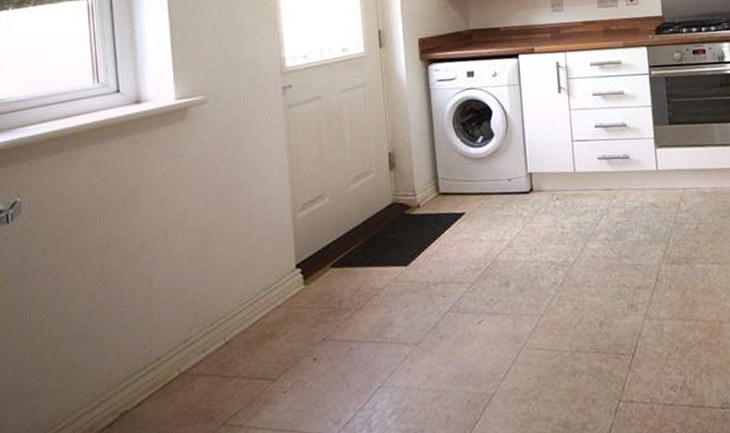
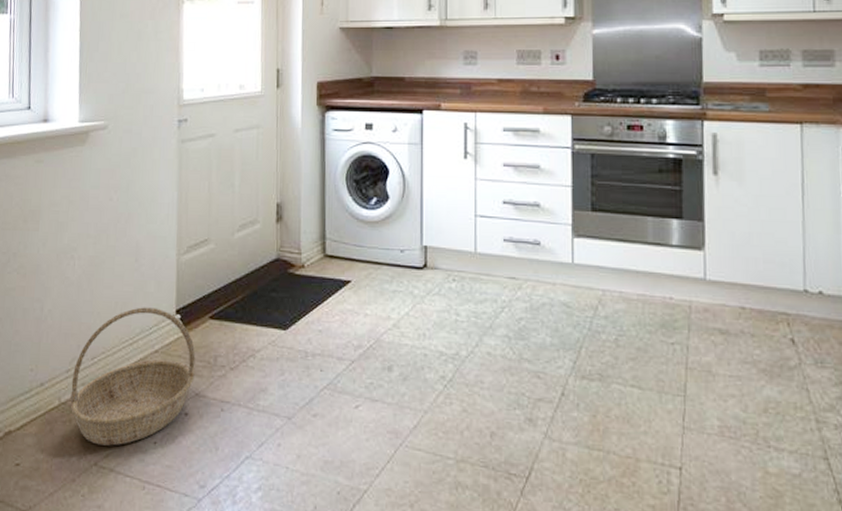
basket: none [190,266,320,406] -> present [70,307,196,446]

